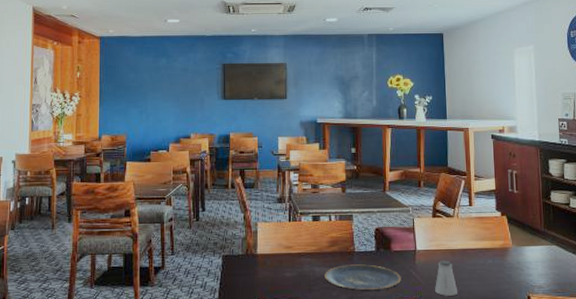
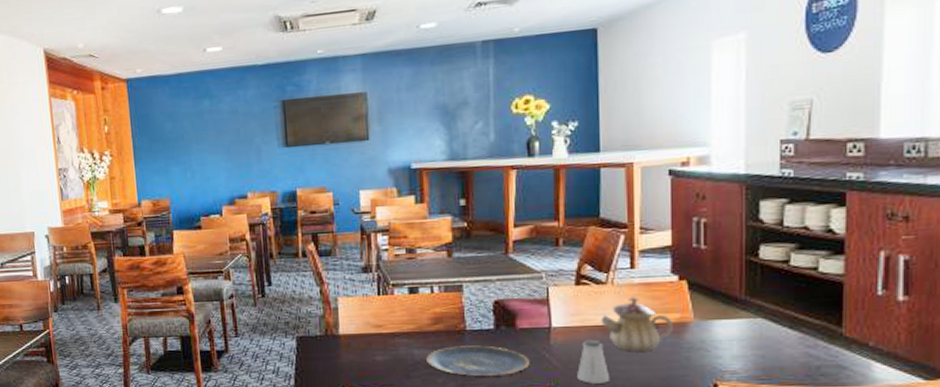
teapot: none [450,227,500,271] -> present [601,297,674,353]

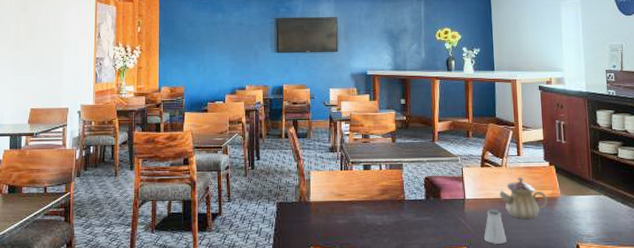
plate: present [426,345,530,377] -> none [376,212,451,238]

